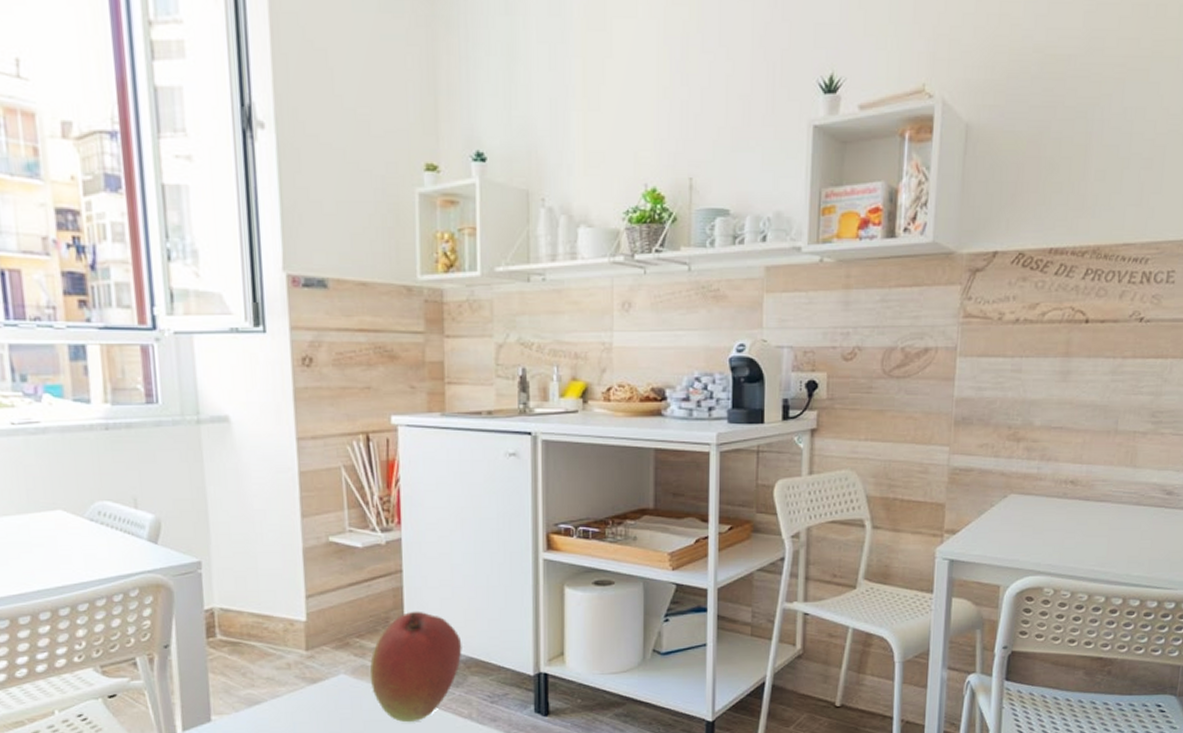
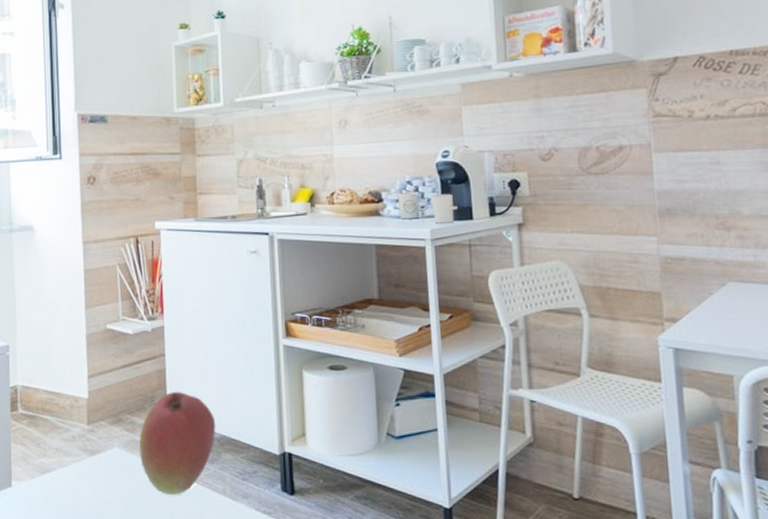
mug: none [684,392,716,421] -> present [398,193,428,220]
cup: none [719,393,750,427] -> present [430,193,459,224]

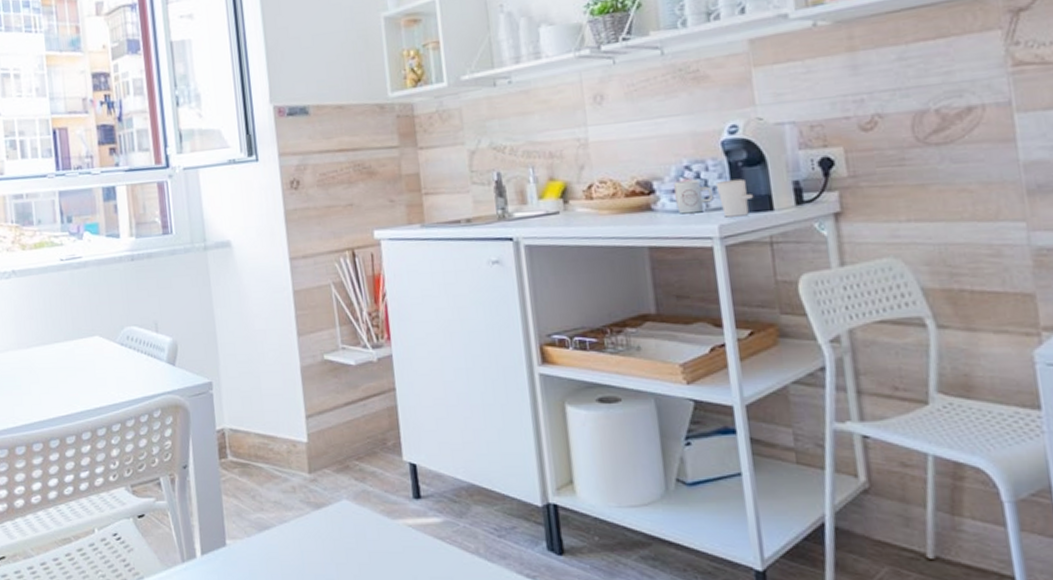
fruit: present [138,391,216,496] -> none [370,432,463,556]

